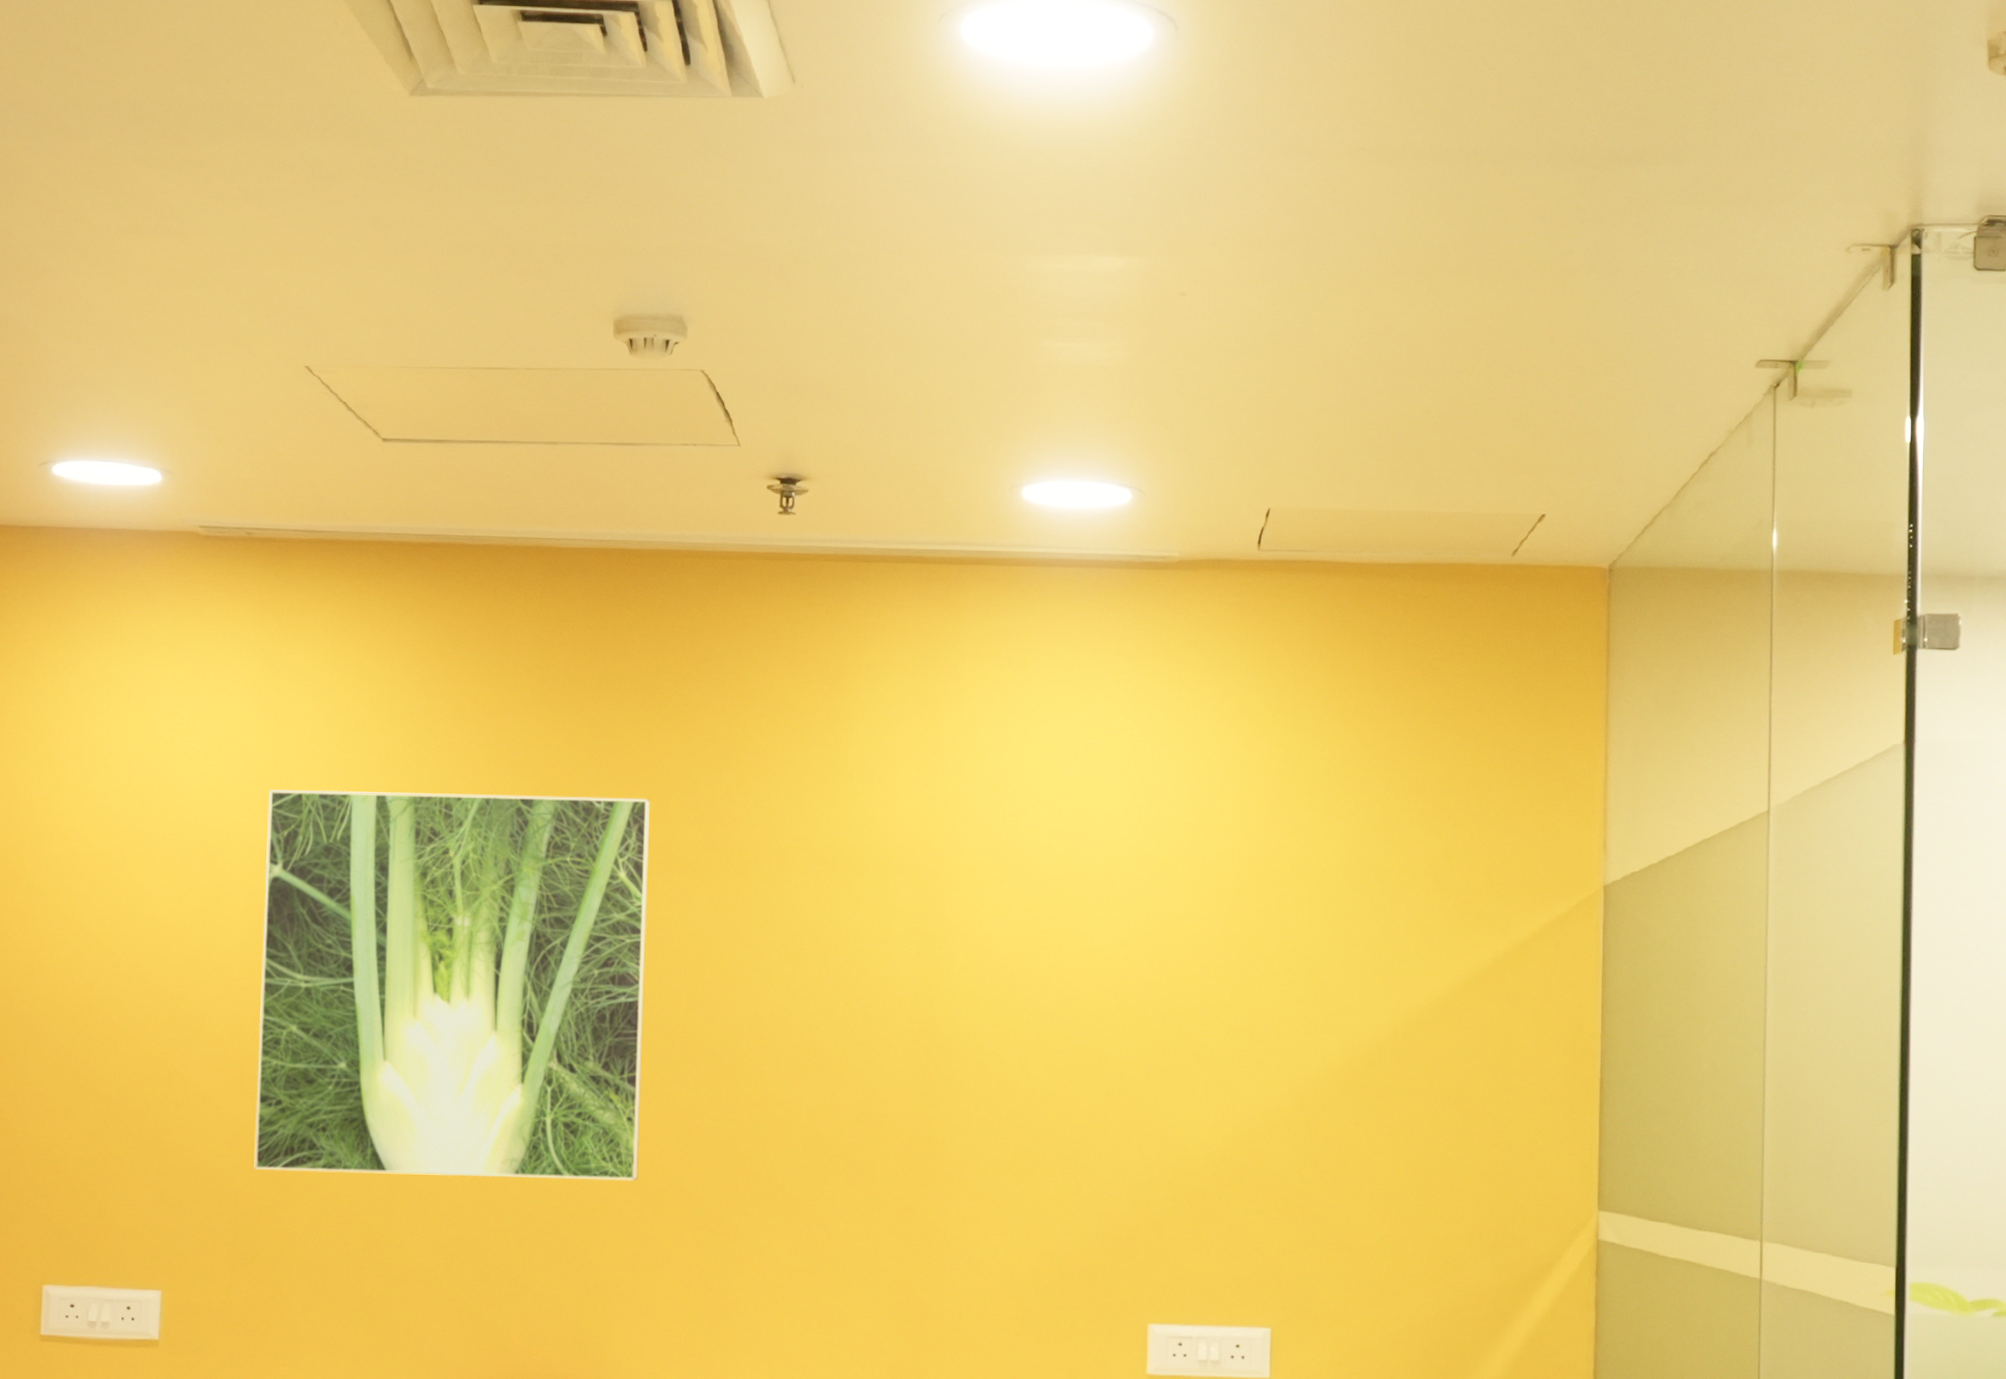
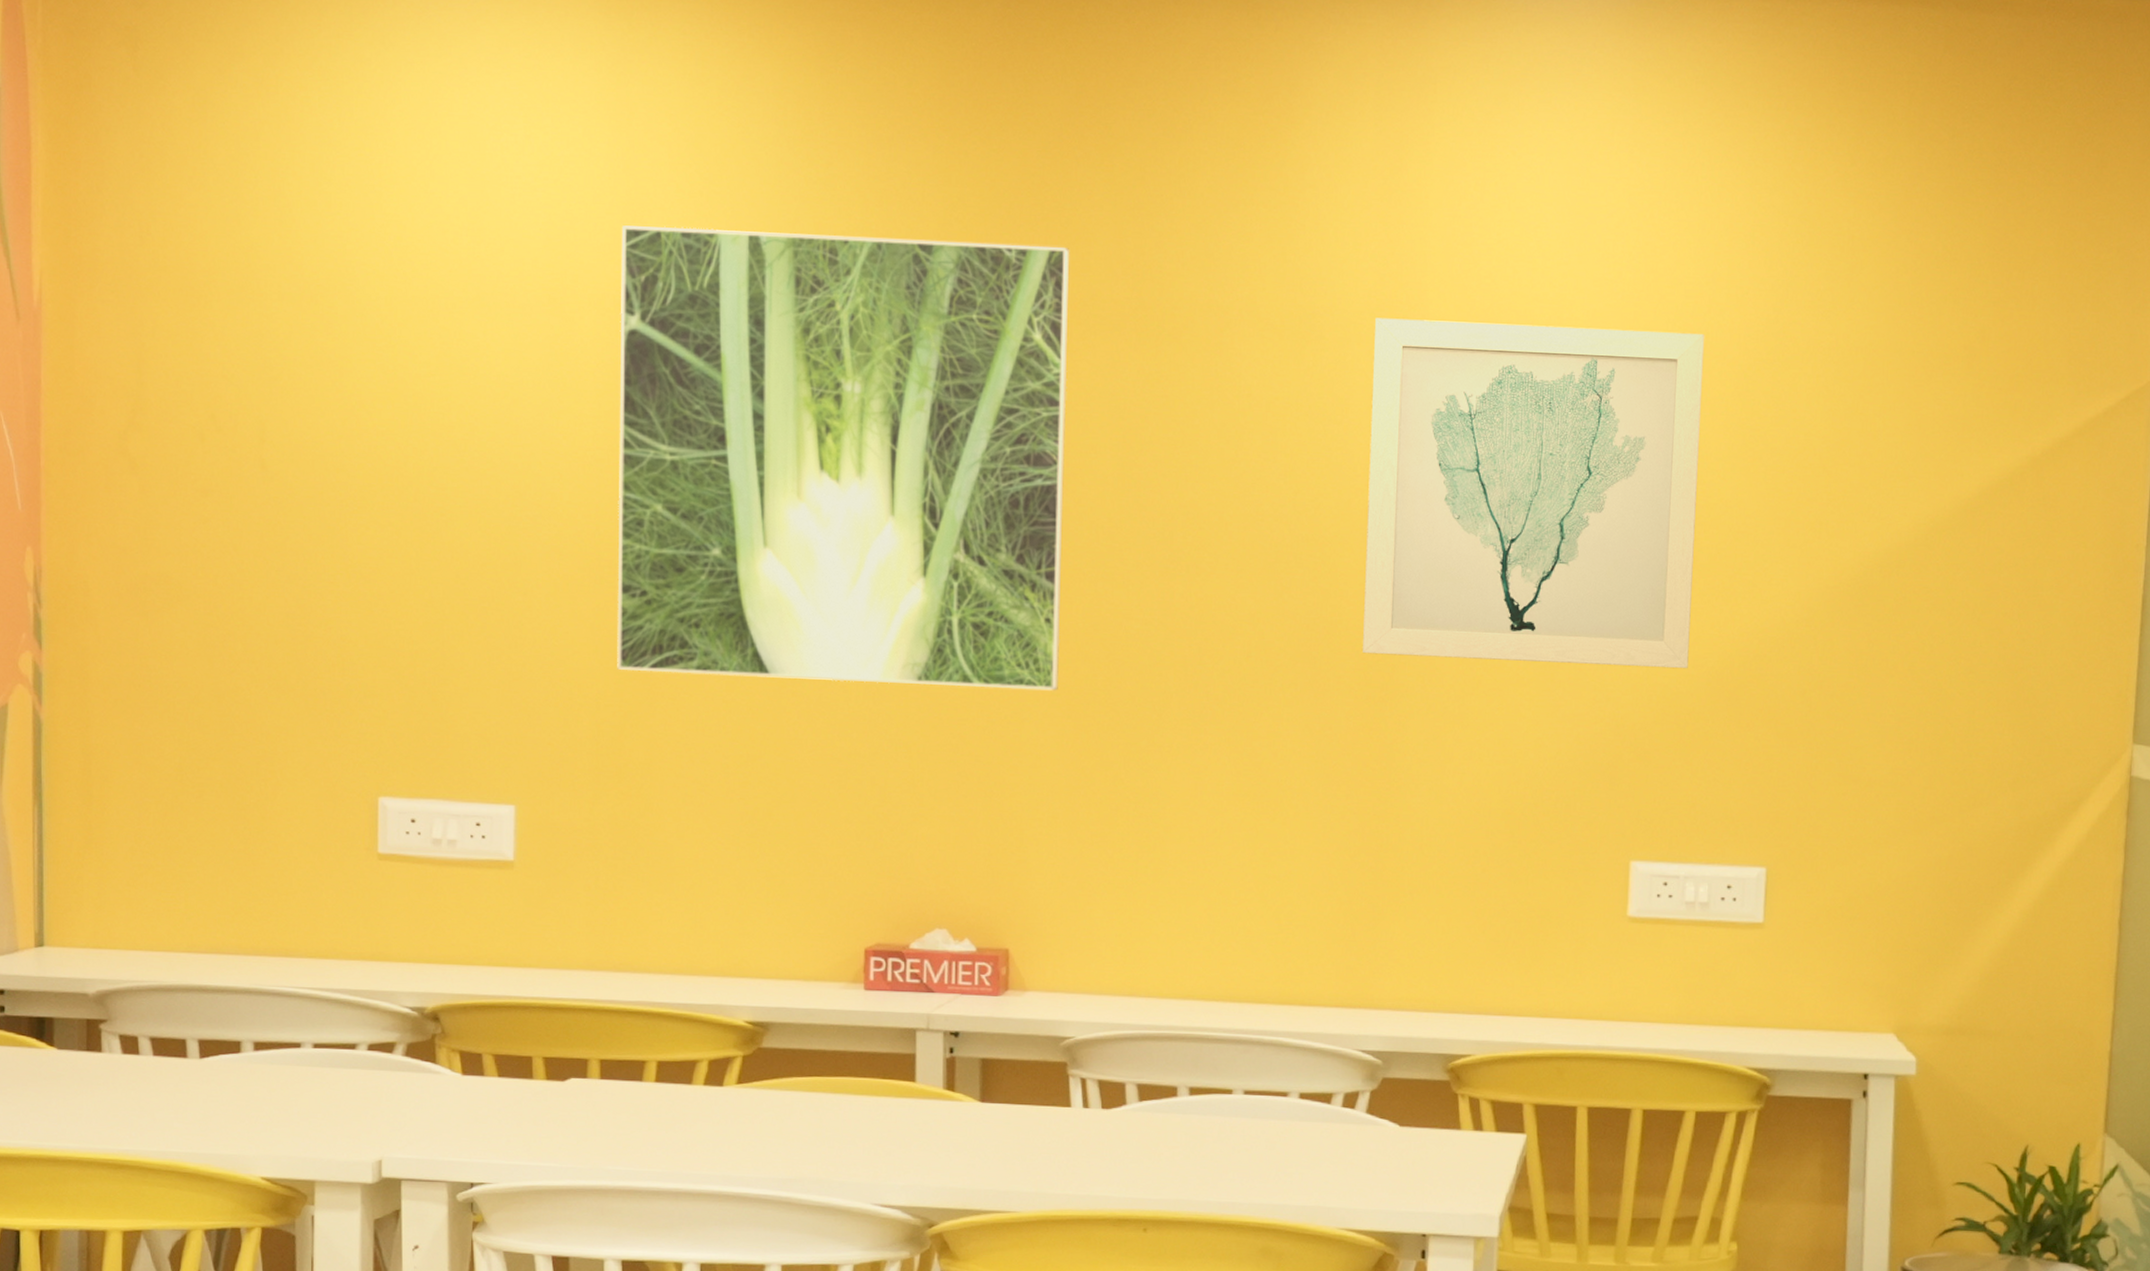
wall art: none [906,852,1203,1151] -> present [1363,318,1705,669]

